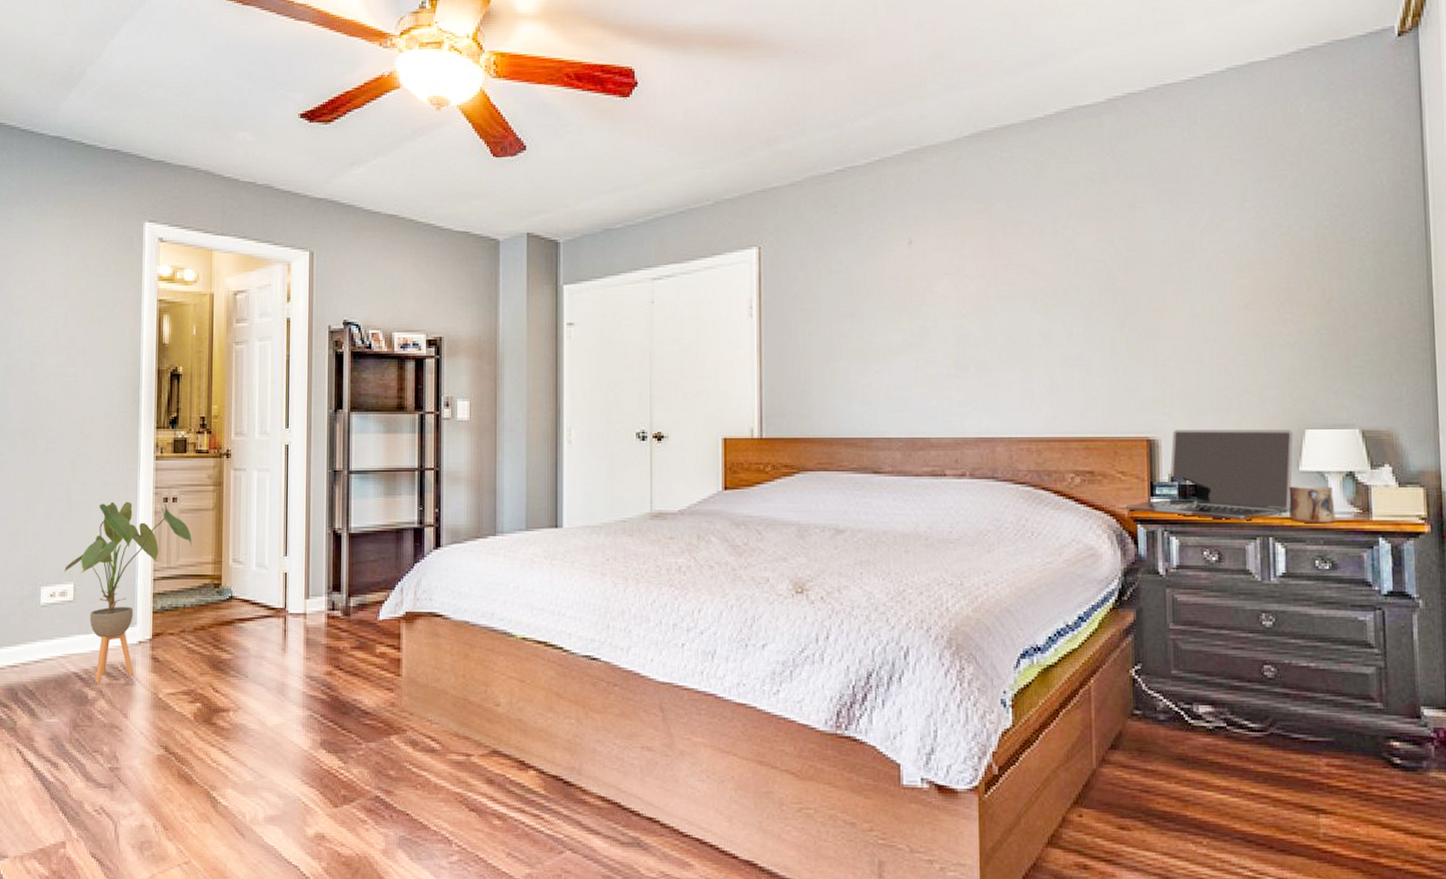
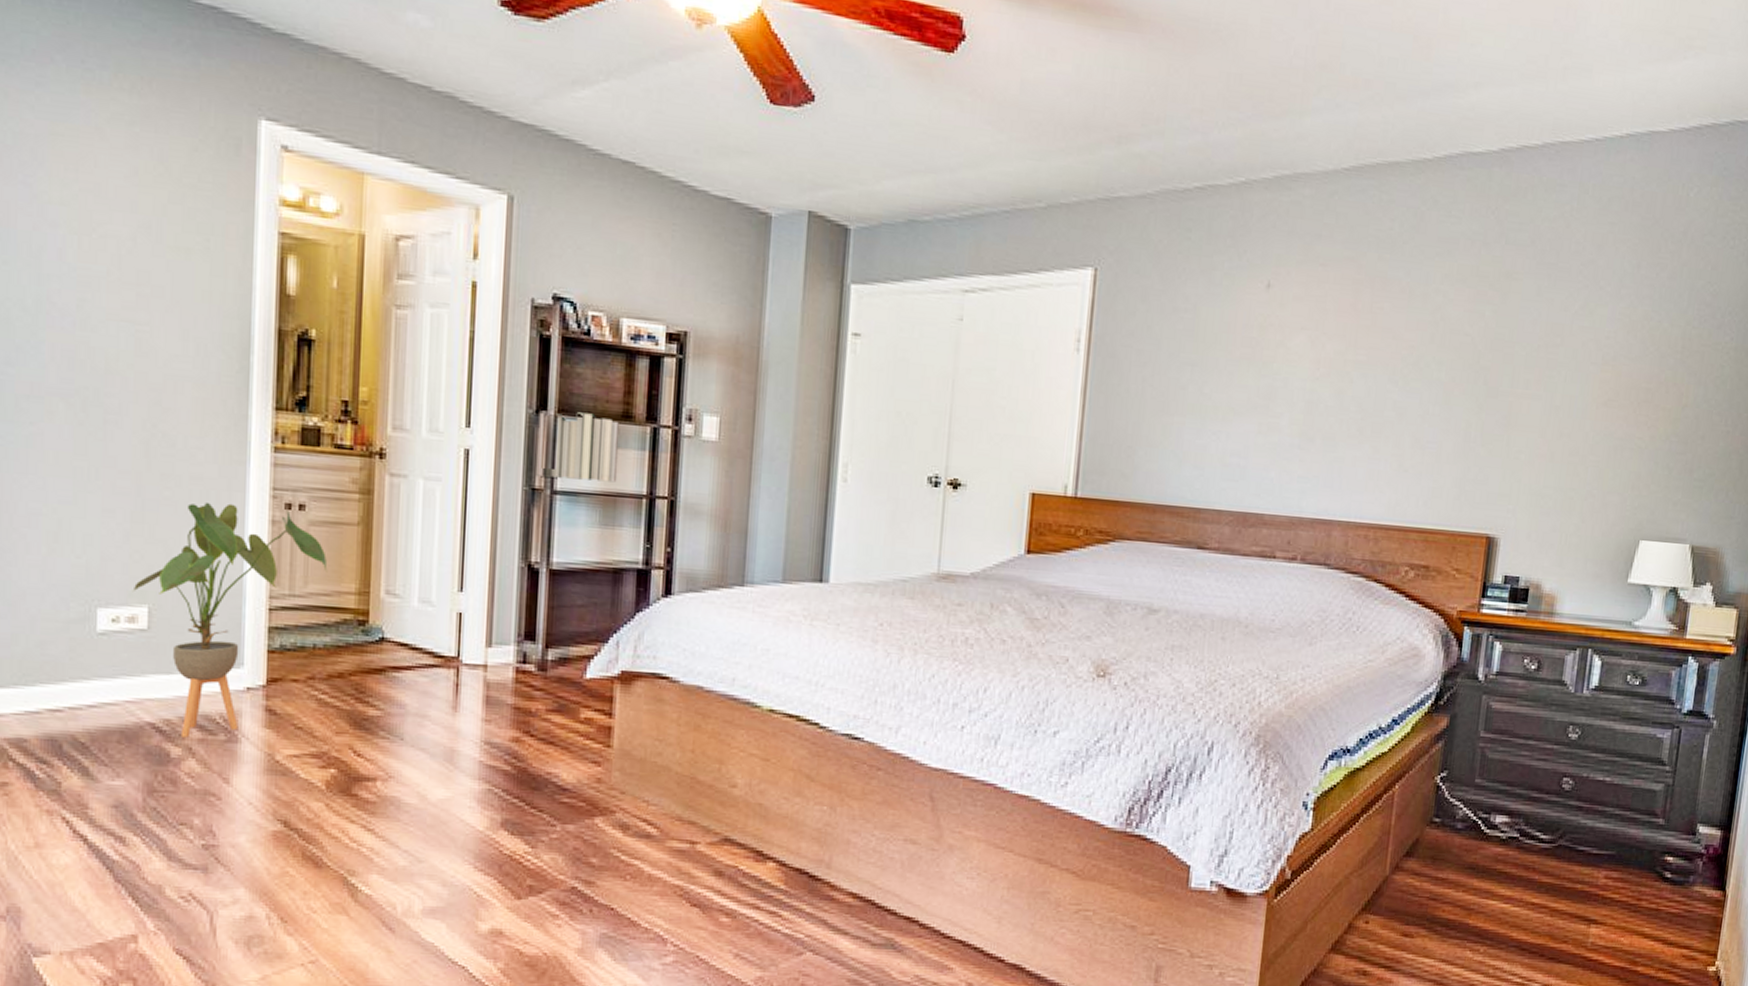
books: none [336,408,395,462] -> present [536,412,619,483]
laptop: present [1126,430,1294,521] -> none [1456,529,1629,631]
mug: present [1289,485,1335,524] -> none [1611,597,1655,639]

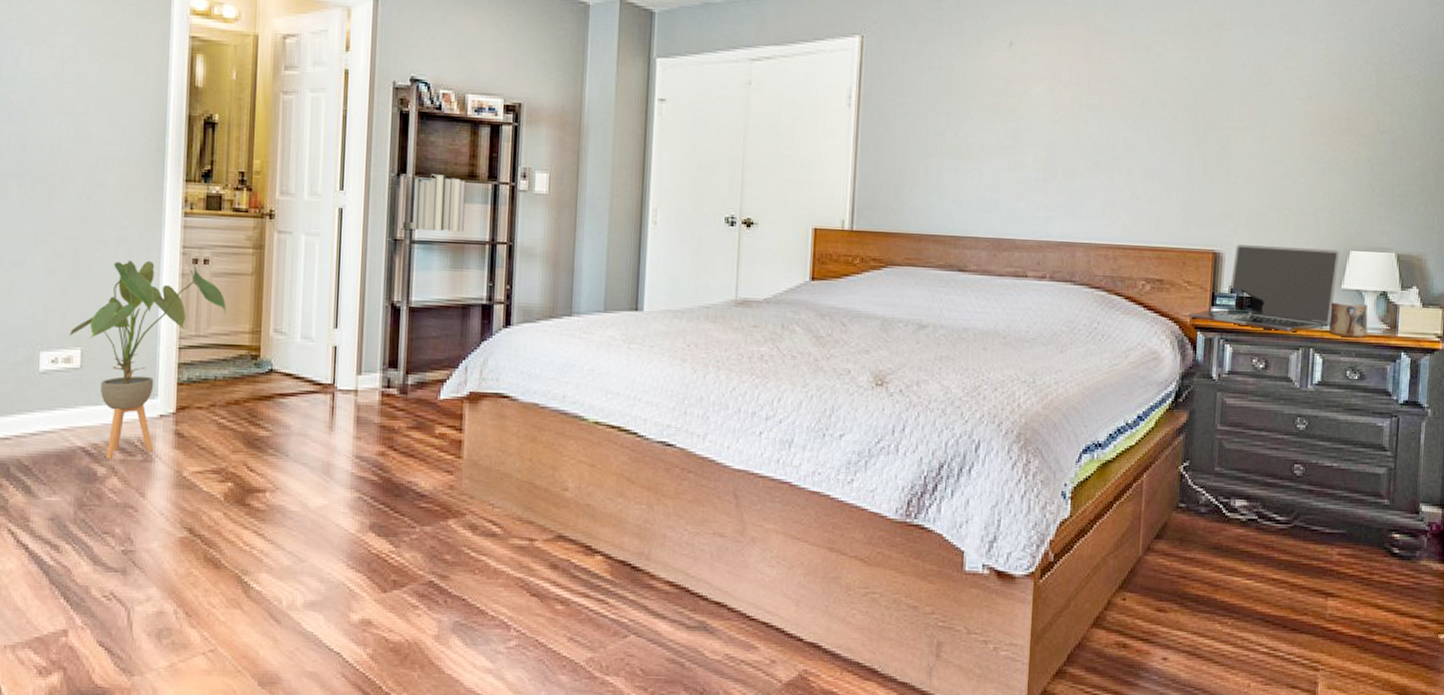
laptop: none [1456,529,1629,631] -> present [1189,245,1340,333]
mug: none [1611,597,1655,639] -> present [1329,301,1368,338]

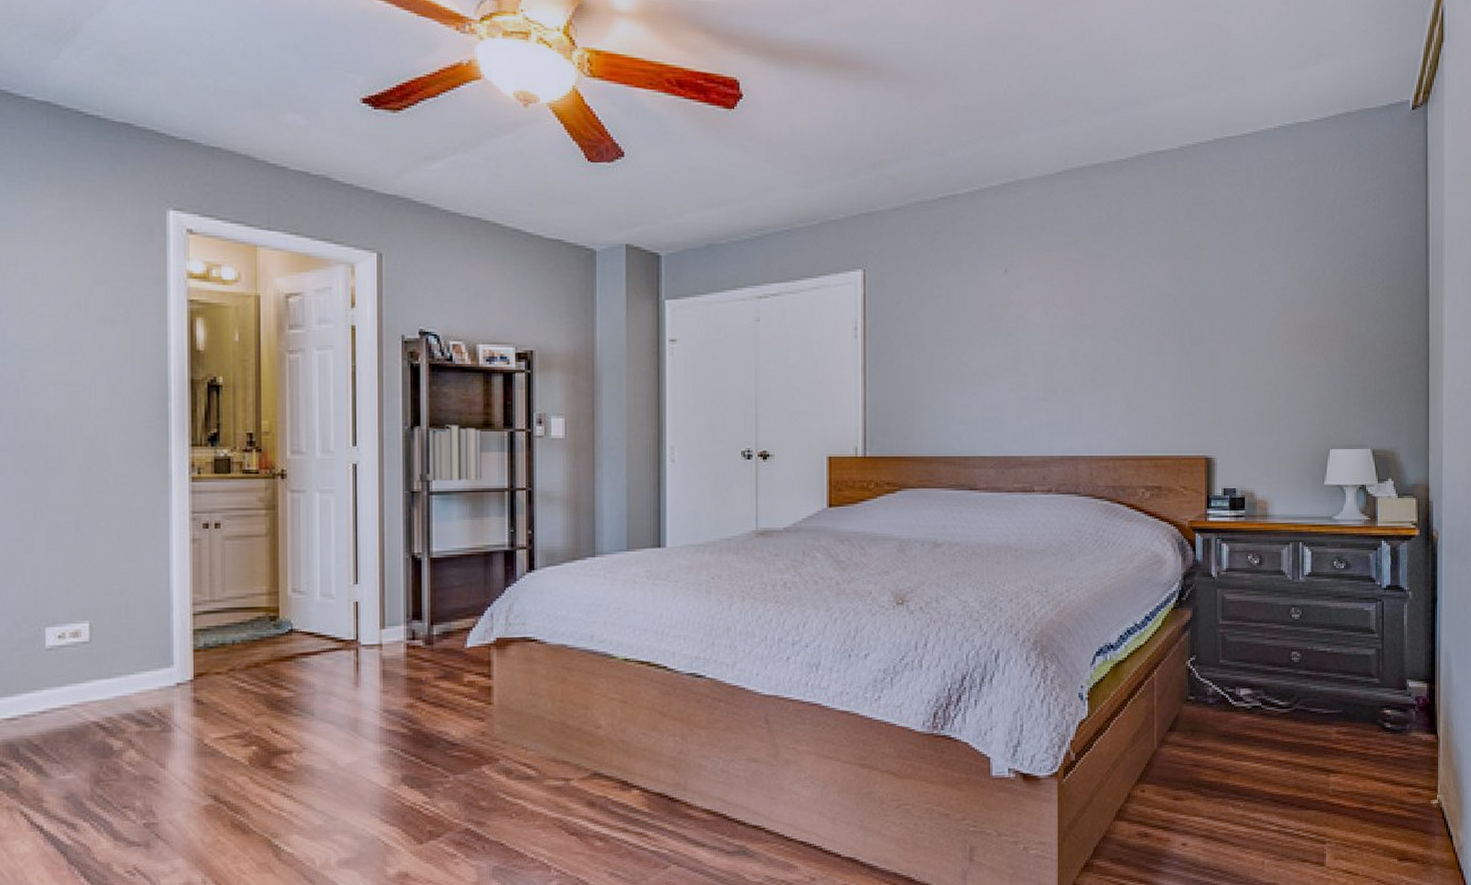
house plant: present [68,260,227,459] -> none [75,528,242,732]
laptop: present [1189,245,1340,333] -> none [1187,449,1321,529]
mug: present [1329,301,1368,338] -> none [1316,497,1350,530]

